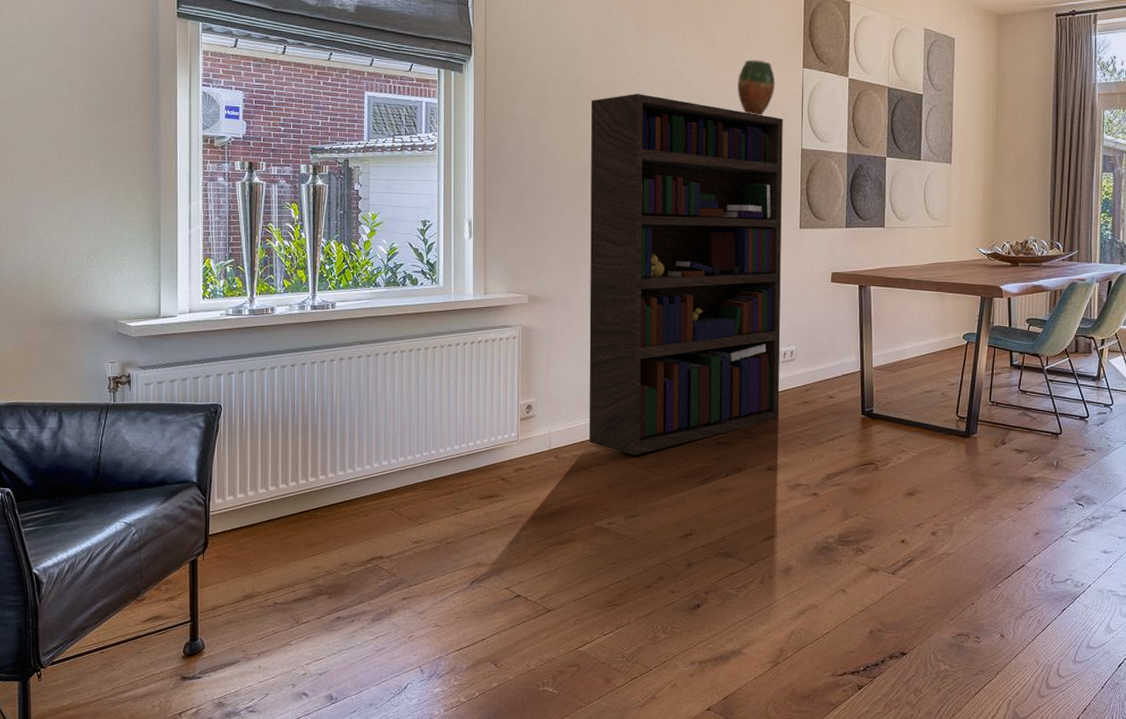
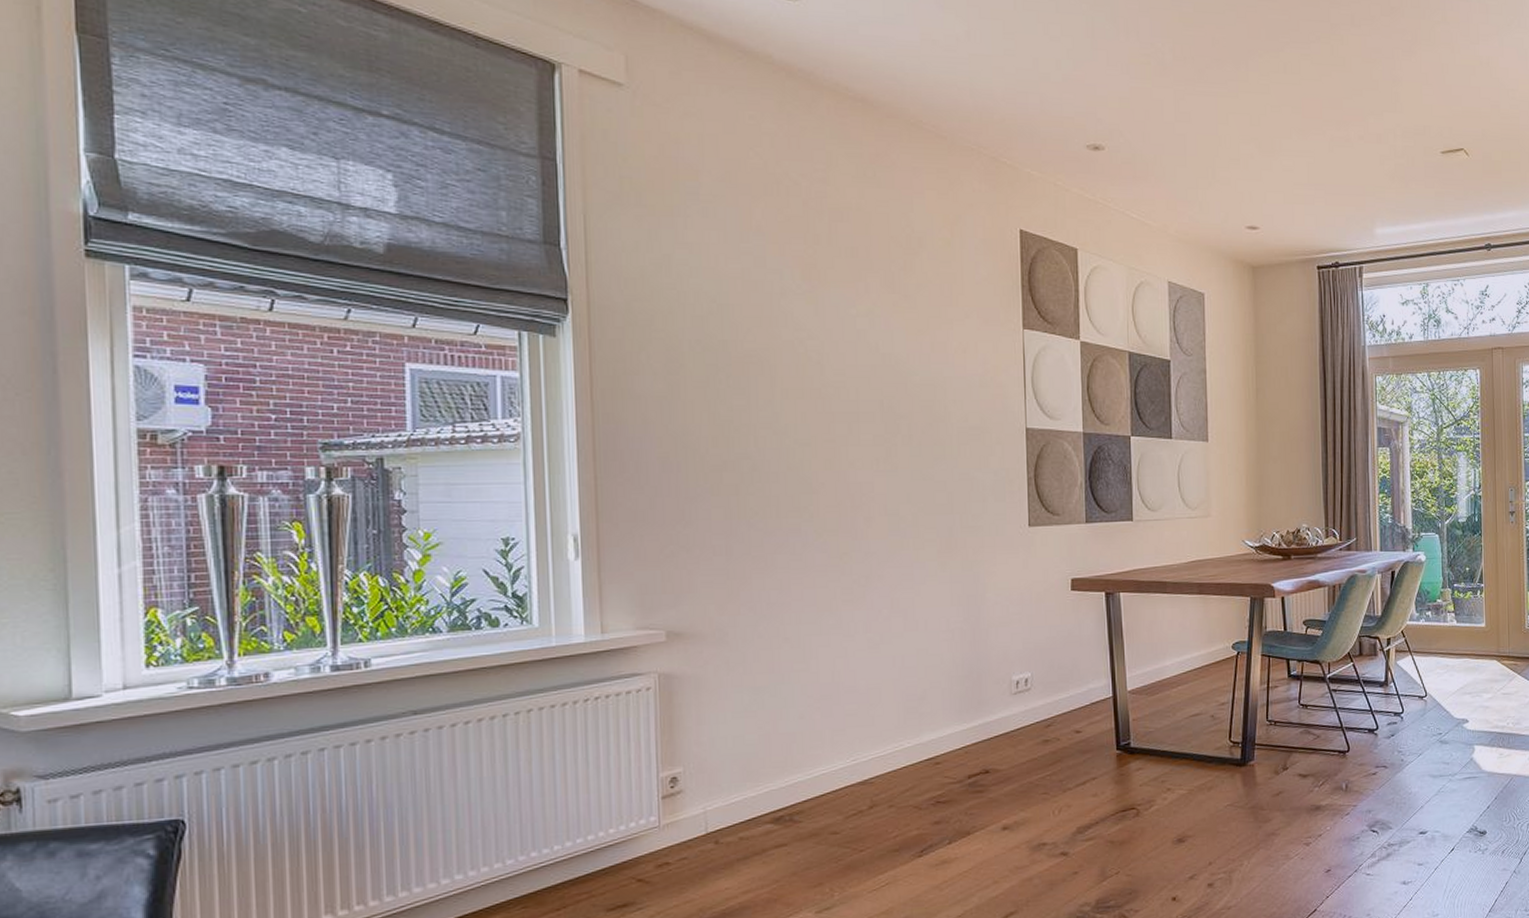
bookcase: present [588,94,783,455] -> none [745,363,1015,830]
vase: present [738,60,776,115] -> none [940,319,990,388]

